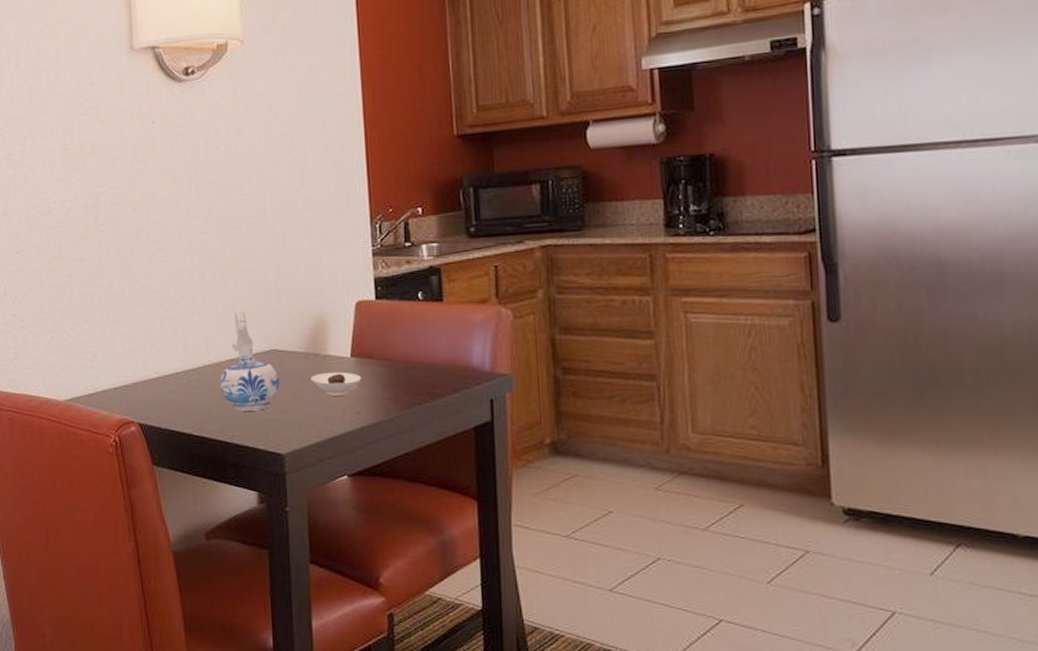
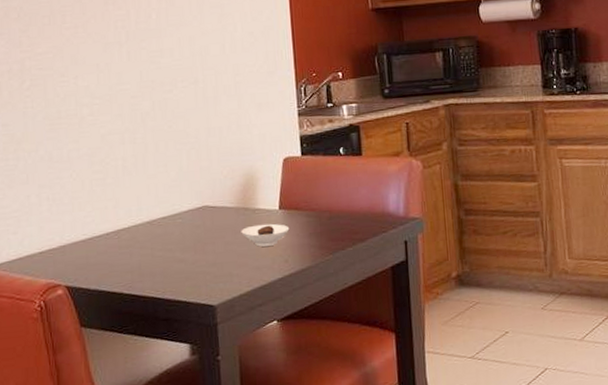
ceramic pitcher: present [219,308,280,411] -> none [150,168,211,267]

